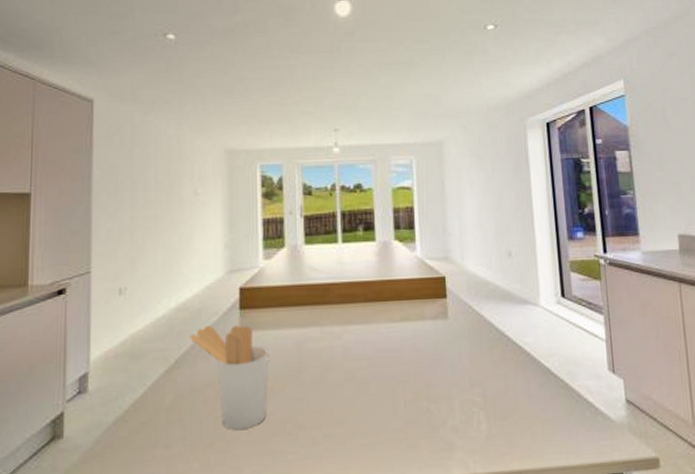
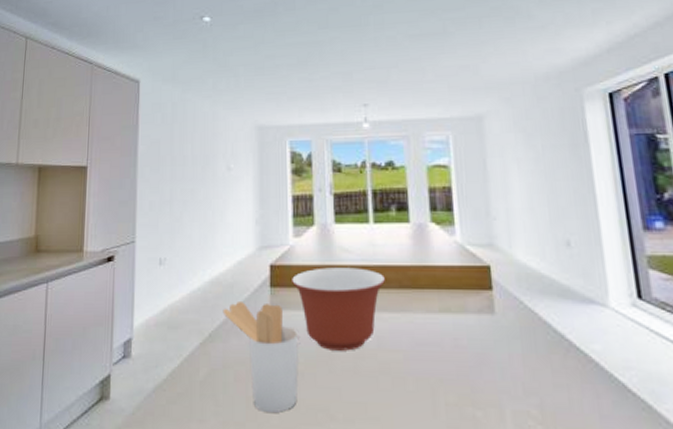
mixing bowl: none [262,285,353,365] -> present [292,267,386,351]

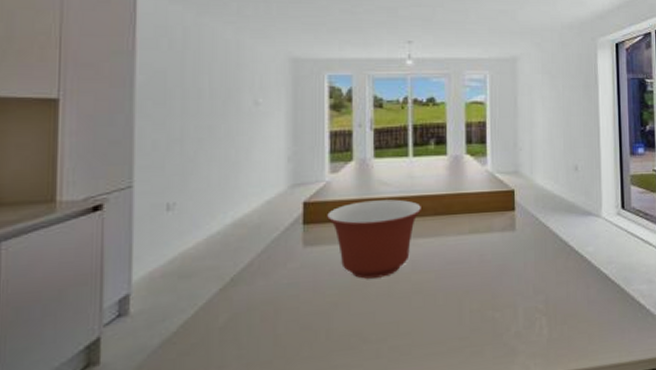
utensil holder: present [222,300,299,414] -> none [247,240,333,347]

